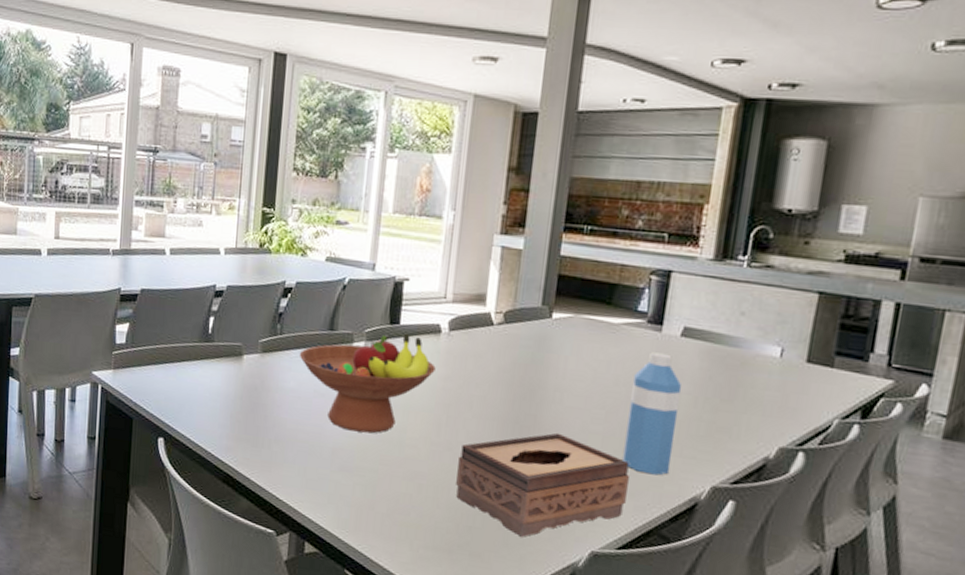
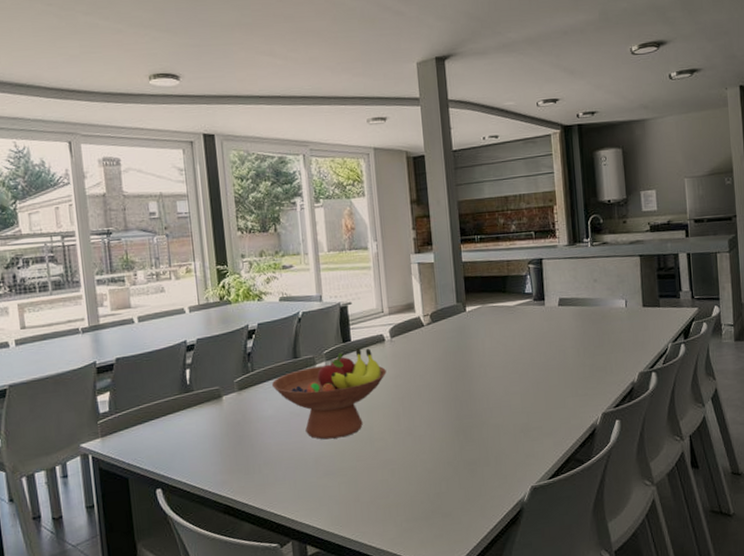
tissue box: present [456,432,629,537] -> none [419,400,547,490]
water bottle: present [623,352,682,476] -> none [533,321,572,415]

